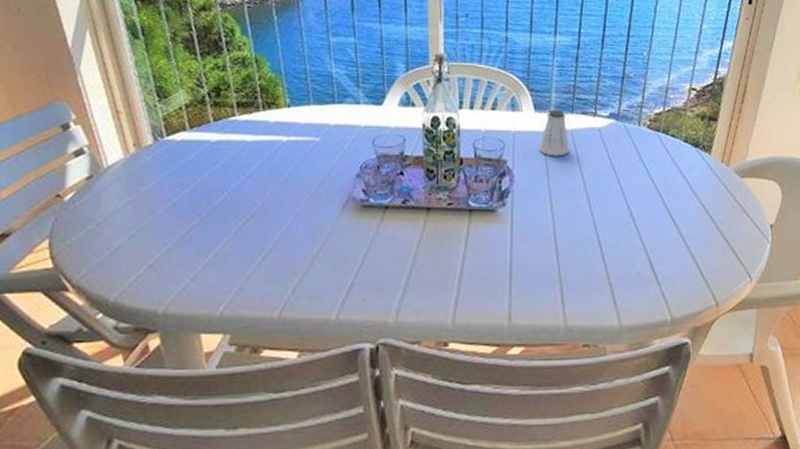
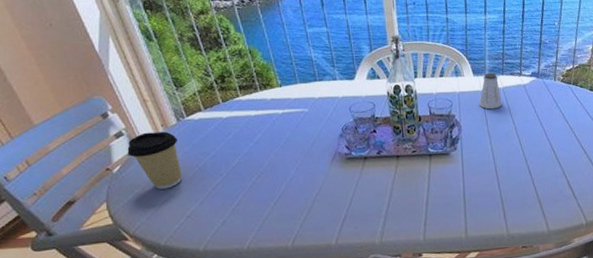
coffee cup: none [86,152,151,227] -> present [127,131,182,189]

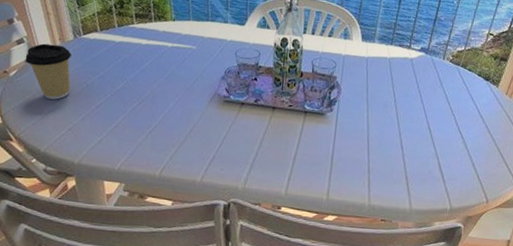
saltshaker: present [479,73,502,110] -> none [362,40,387,78]

